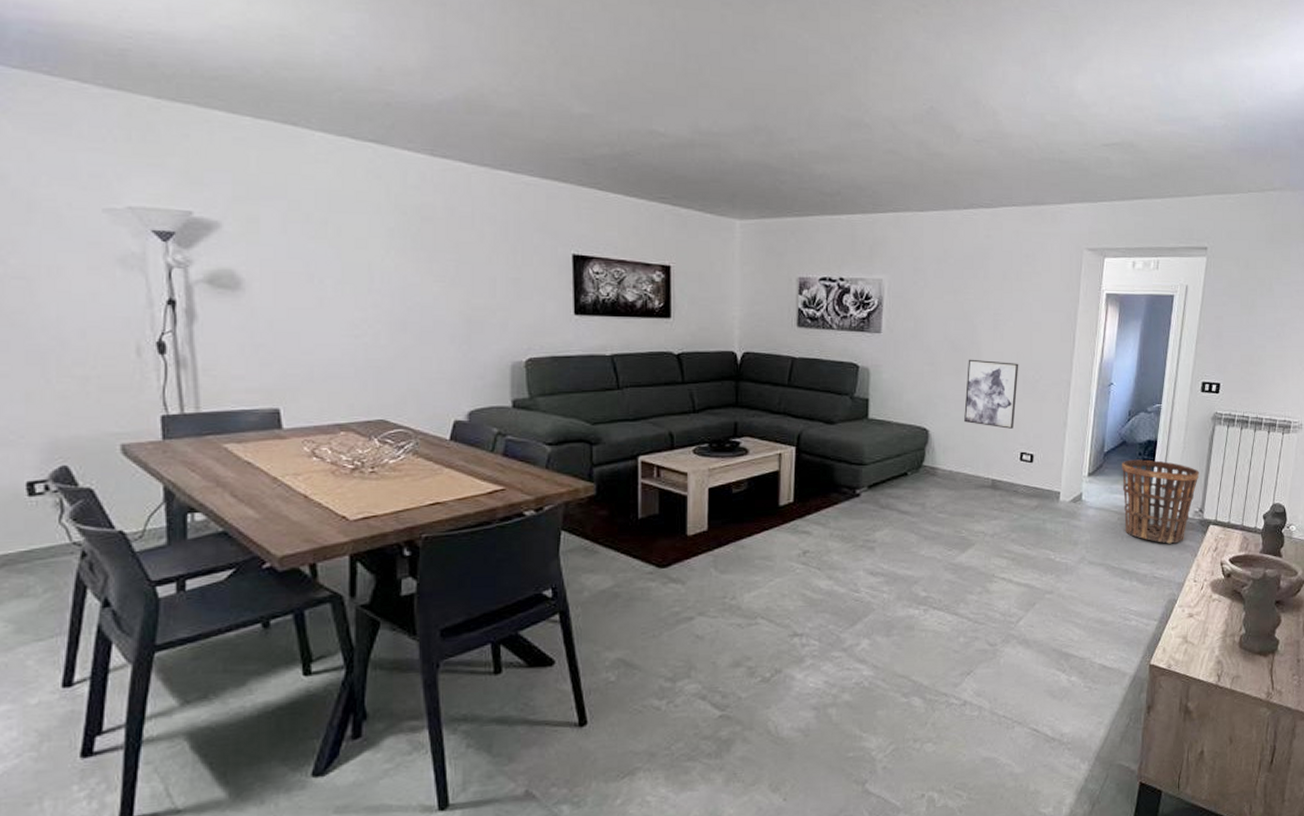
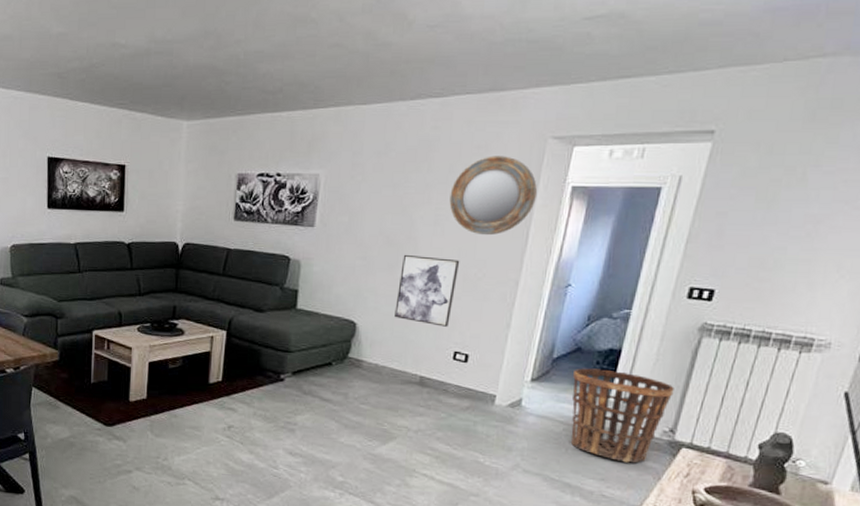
home mirror: none [1005,264,1078,339] -> present [449,156,537,236]

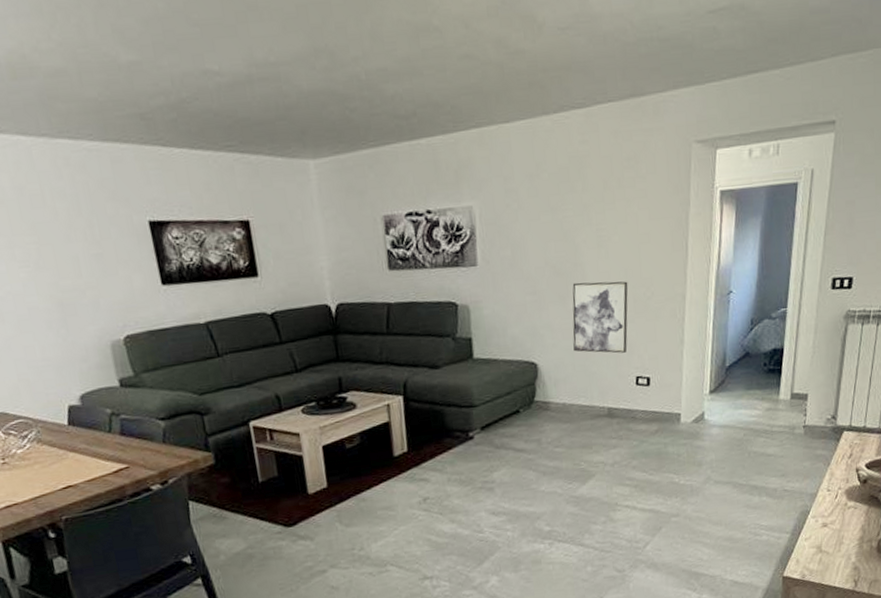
home mirror: present [449,156,537,236] -> none [608,165,690,252]
basket: present [570,368,674,463] -> none [746,369,831,455]

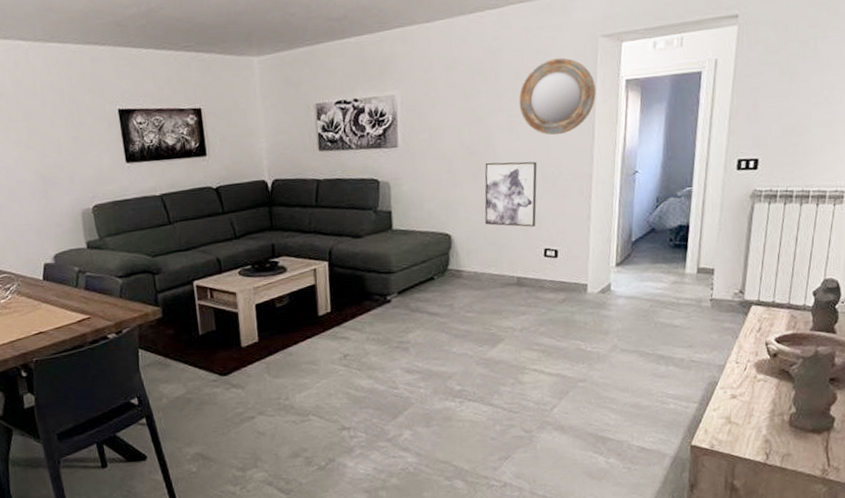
home mirror: none [608,165,690,252] -> present [519,58,596,135]

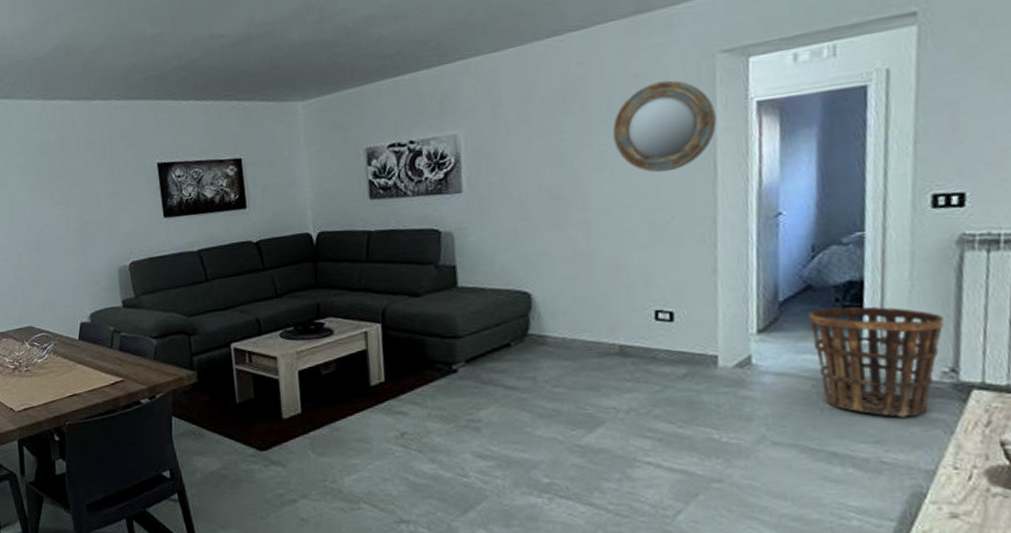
wall art: present [484,161,538,227] -> none [571,204,642,284]
basket: none [651,244,738,328] -> present [809,306,944,418]

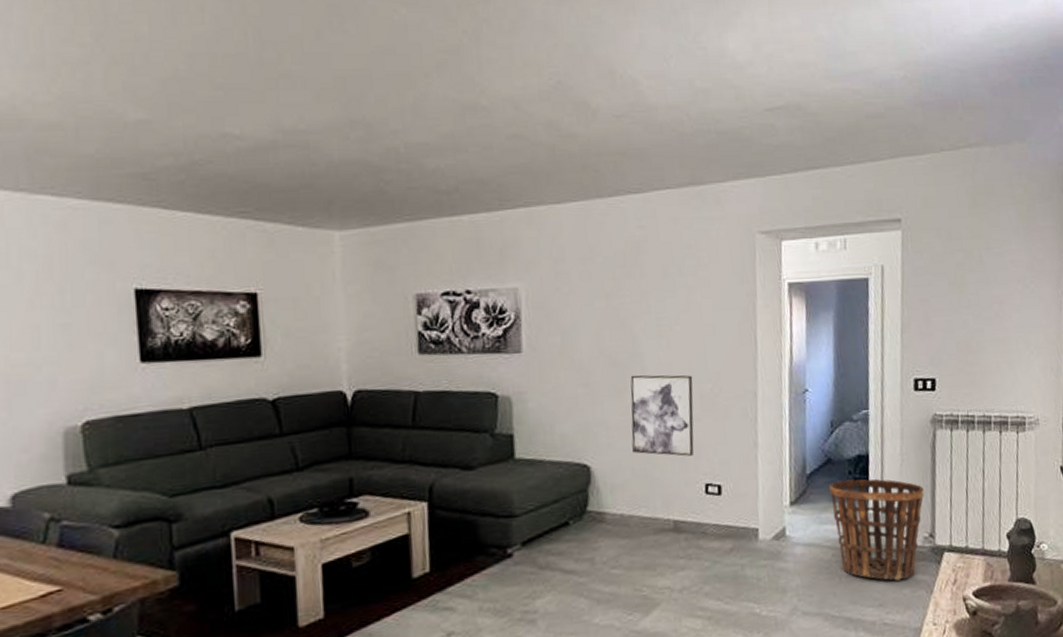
wall art: none [571,204,642,284] -> present [630,375,694,457]
home mirror: present [612,80,717,173] -> none [668,254,757,345]

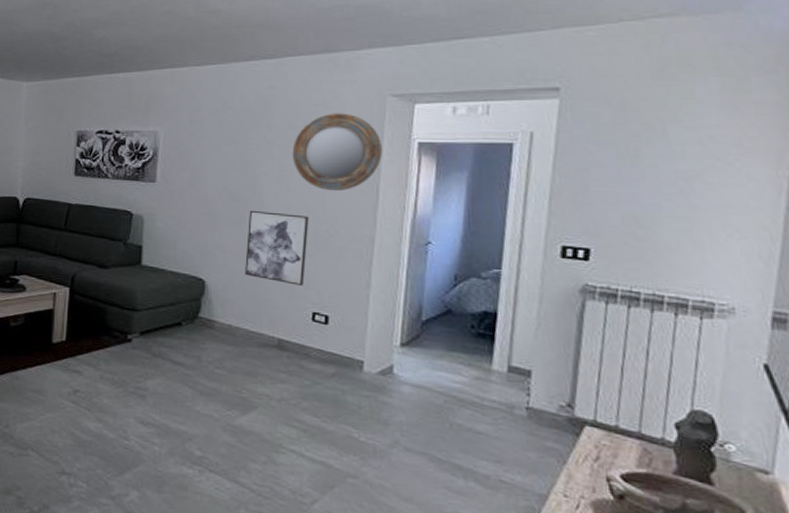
home mirror: none [668,254,757,345] -> present [292,113,382,192]
basket: present [829,478,925,581] -> none [447,332,564,443]

